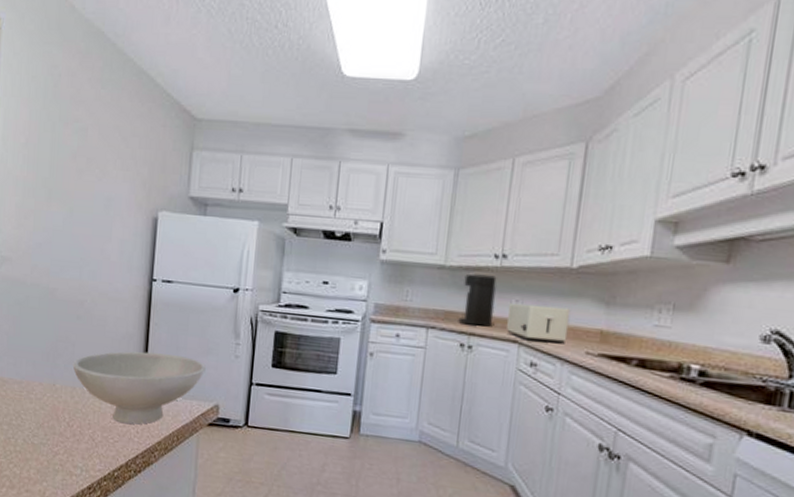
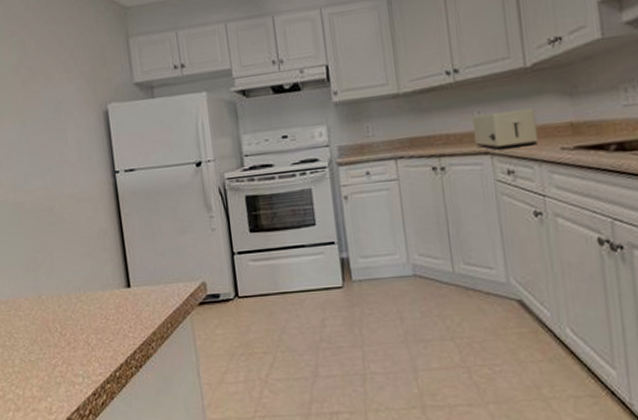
bowl: present [72,351,206,425] -> none [53,240,185,321]
coffee maker: present [458,273,497,327] -> none [421,92,459,148]

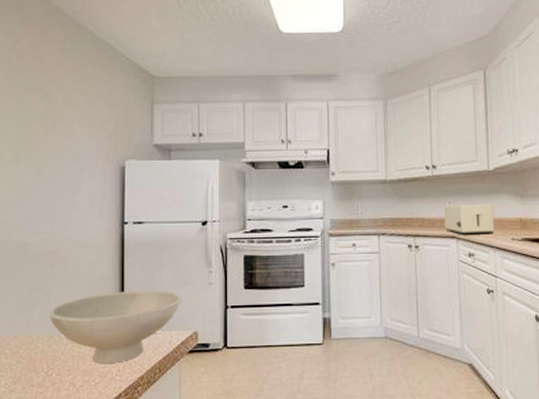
bowl: none [53,240,185,321] -> present [48,290,182,363]

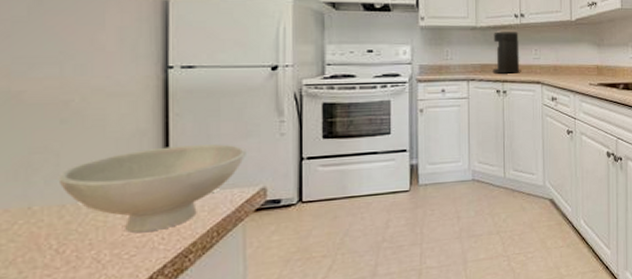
coffee maker: none [404,184,432,228] -> present [492,31,519,74]
toaster: present [443,204,495,235] -> none [530,52,575,80]

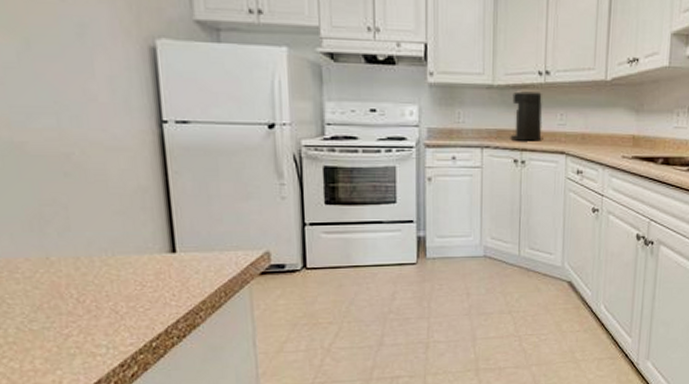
bowl: present [58,144,246,232] -> none [69,205,248,287]

